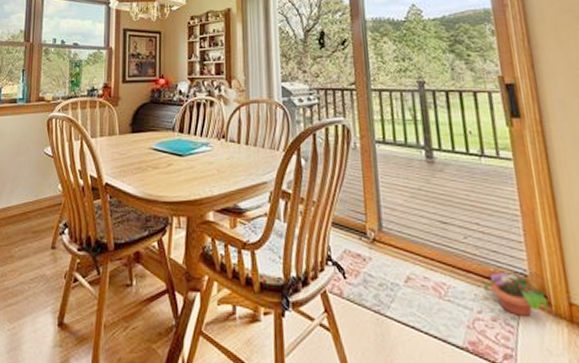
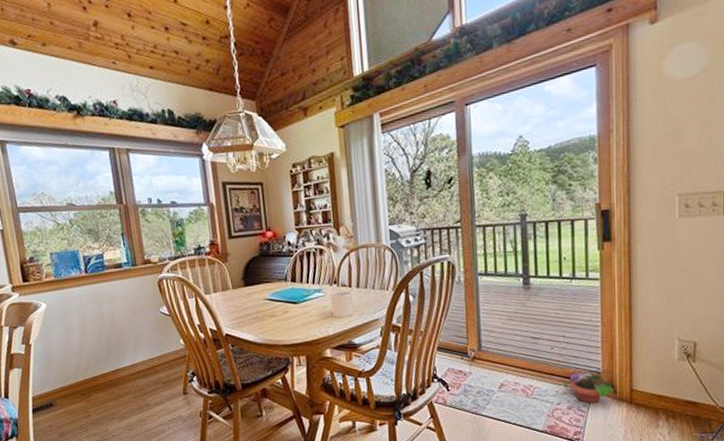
mug: none [217,147,241,177] -> present [330,290,354,318]

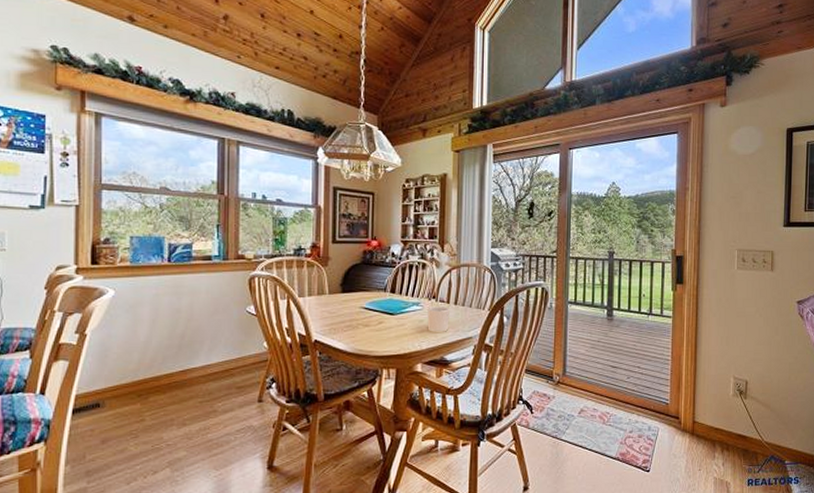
potted flower: present [564,370,613,403] -> none [637,400,678,433]

